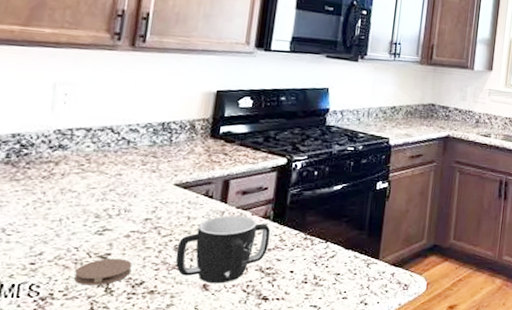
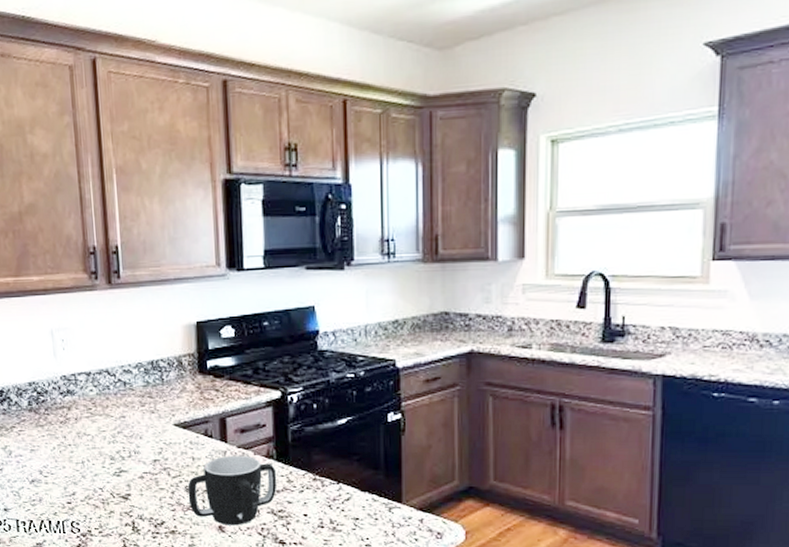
coaster: present [74,258,132,285] -> none [104,499,152,524]

